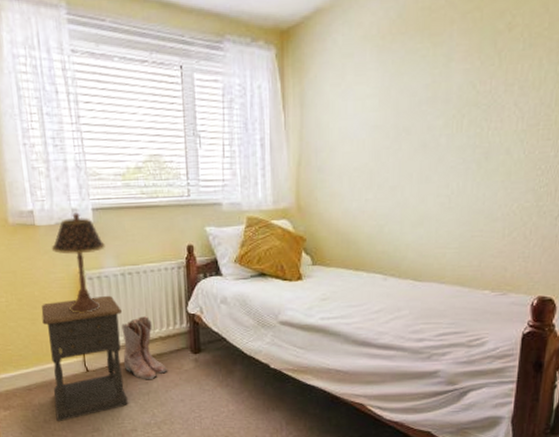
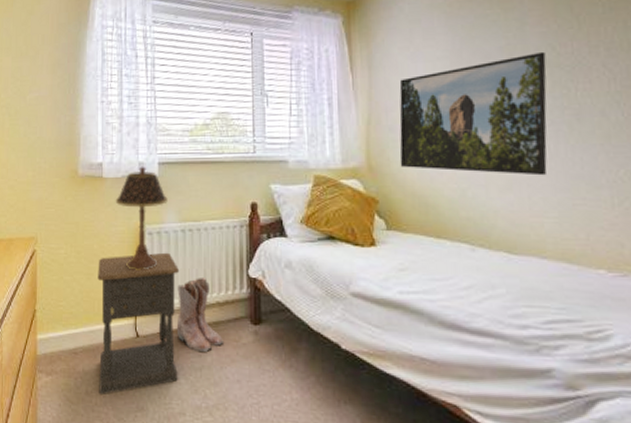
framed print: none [326,89,466,211] -> present [399,51,547,176]

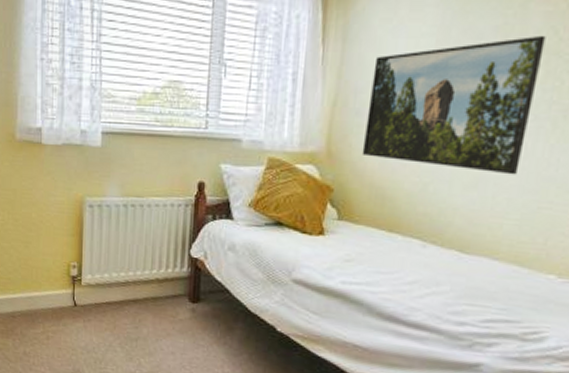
nightstand: present [98,252,180,395] -> none [36,226,120,356]
table lamp: present [115,166,168,270] -> none [55,134,111,243]
boots: present [176,278,223,352] -> none [114,253,160,324]

